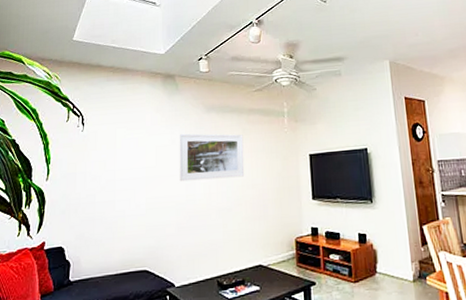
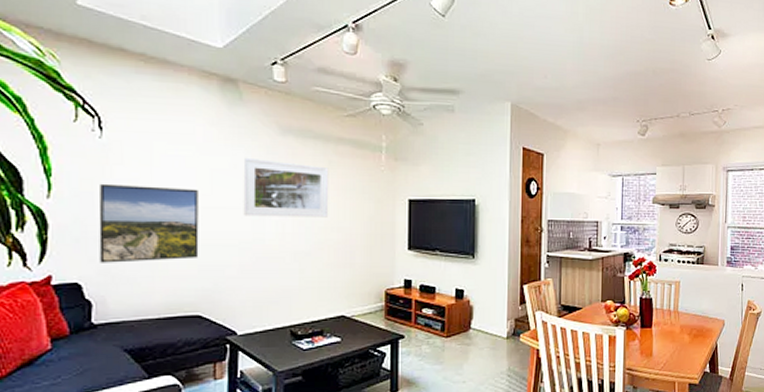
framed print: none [77,163,147,229] -> present [98,183,199,263]

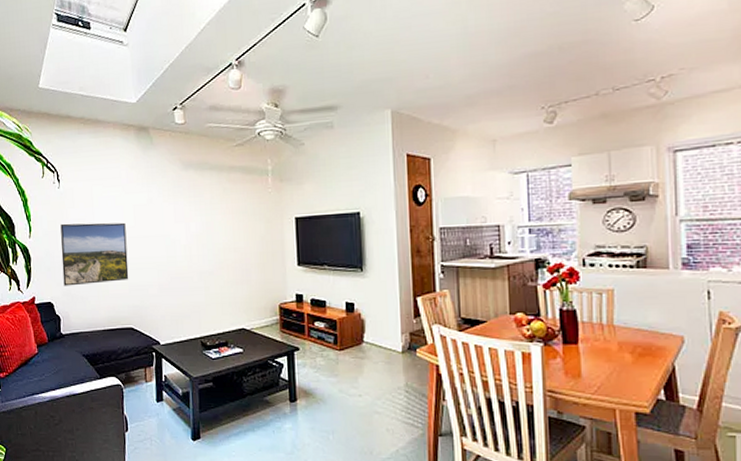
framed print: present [243,157,329,218] -> none [157,192,226,243]

